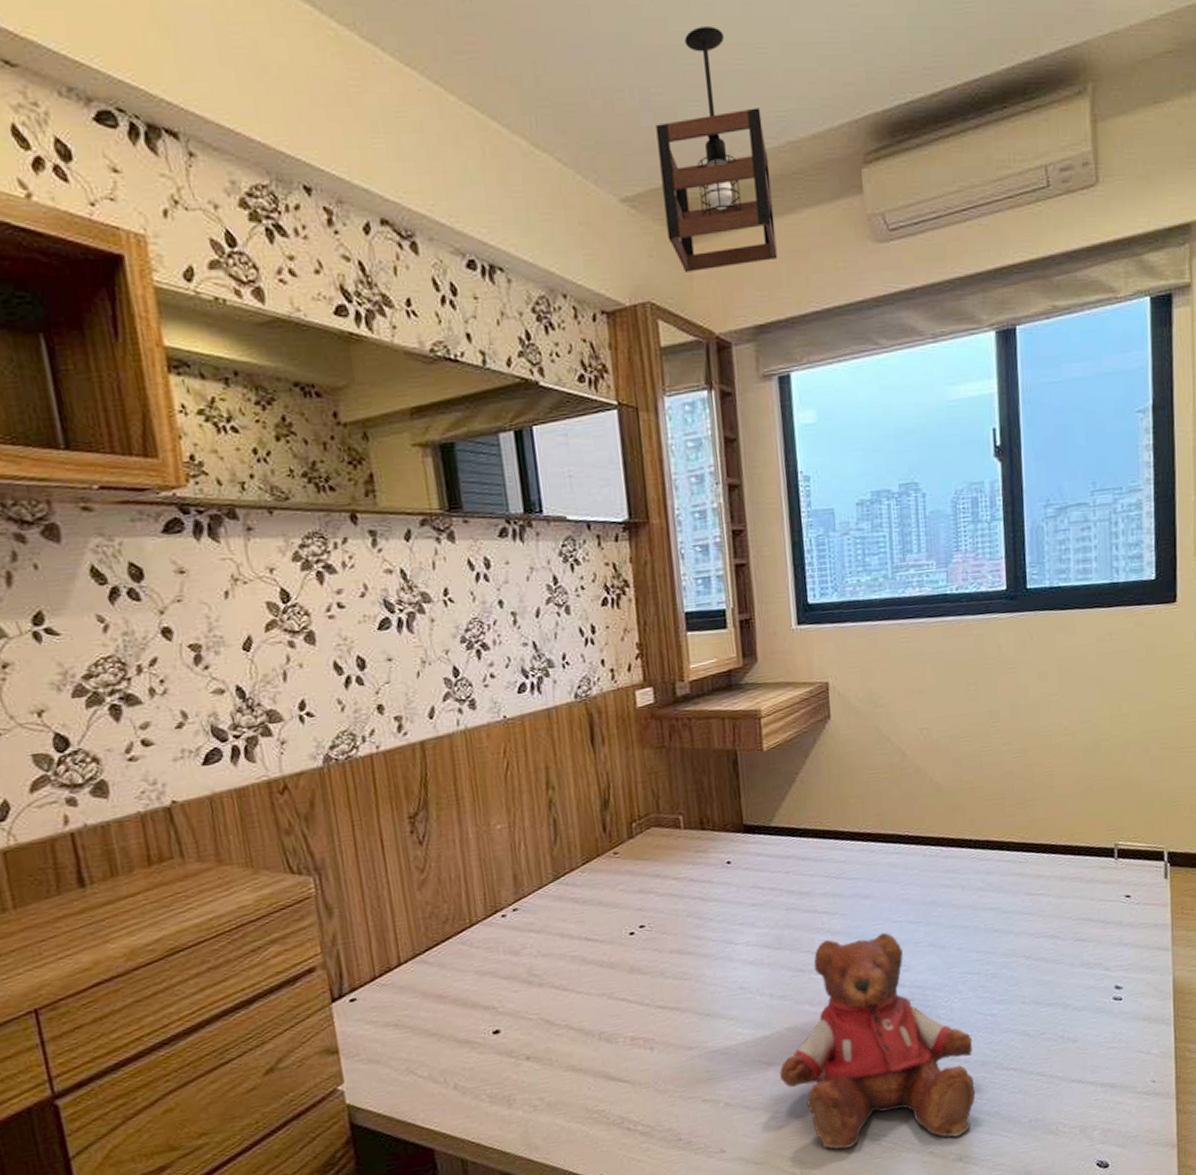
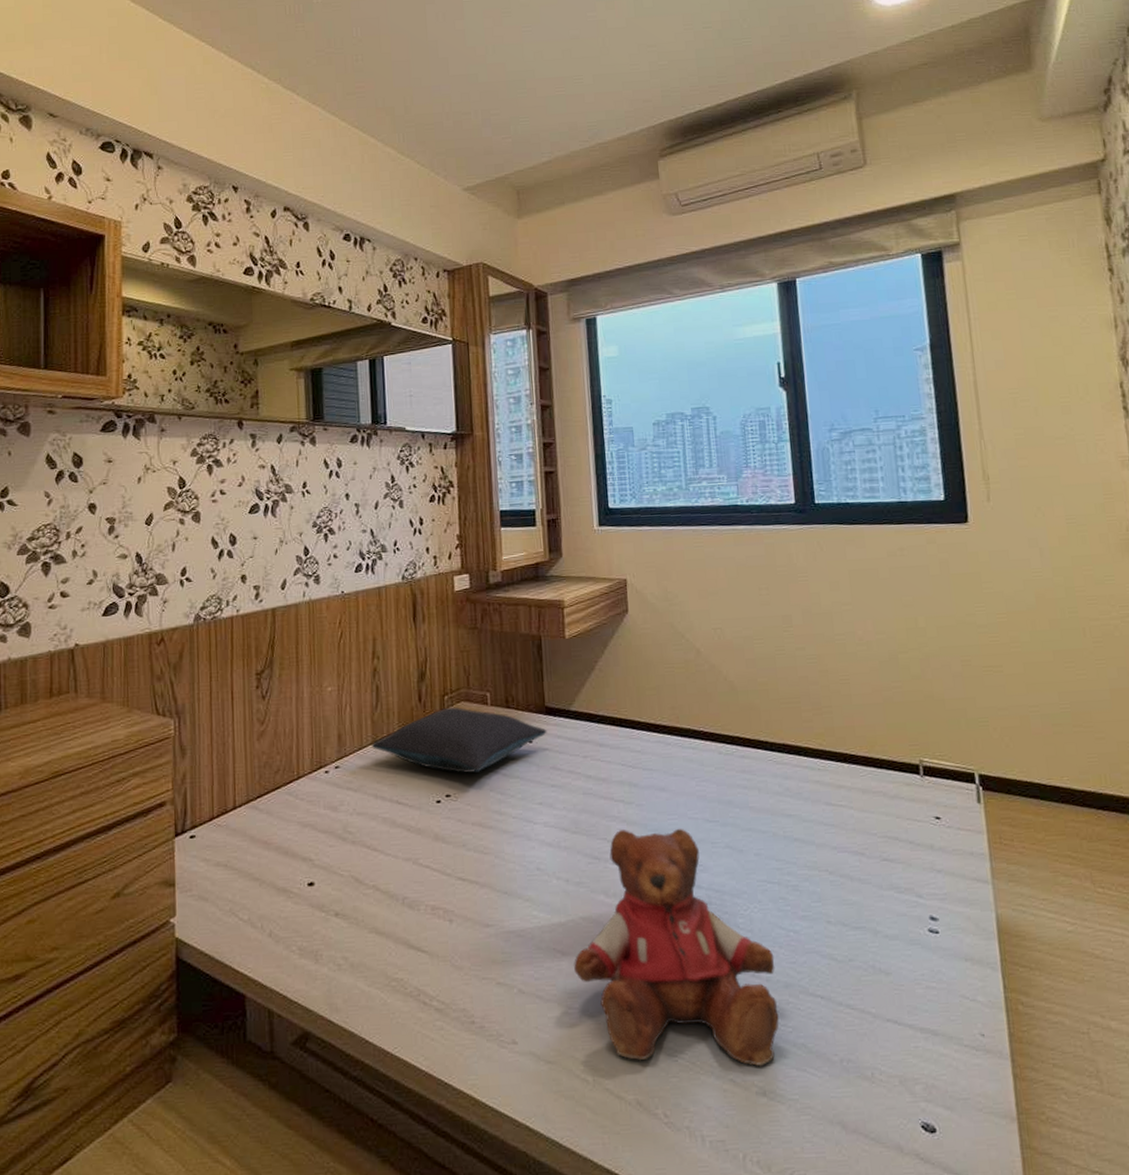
pillow: none [552,834,746,902] -> present [371,707,547,773]
pendant light: present [655,27,778,272] -> none [493,67,588,240]

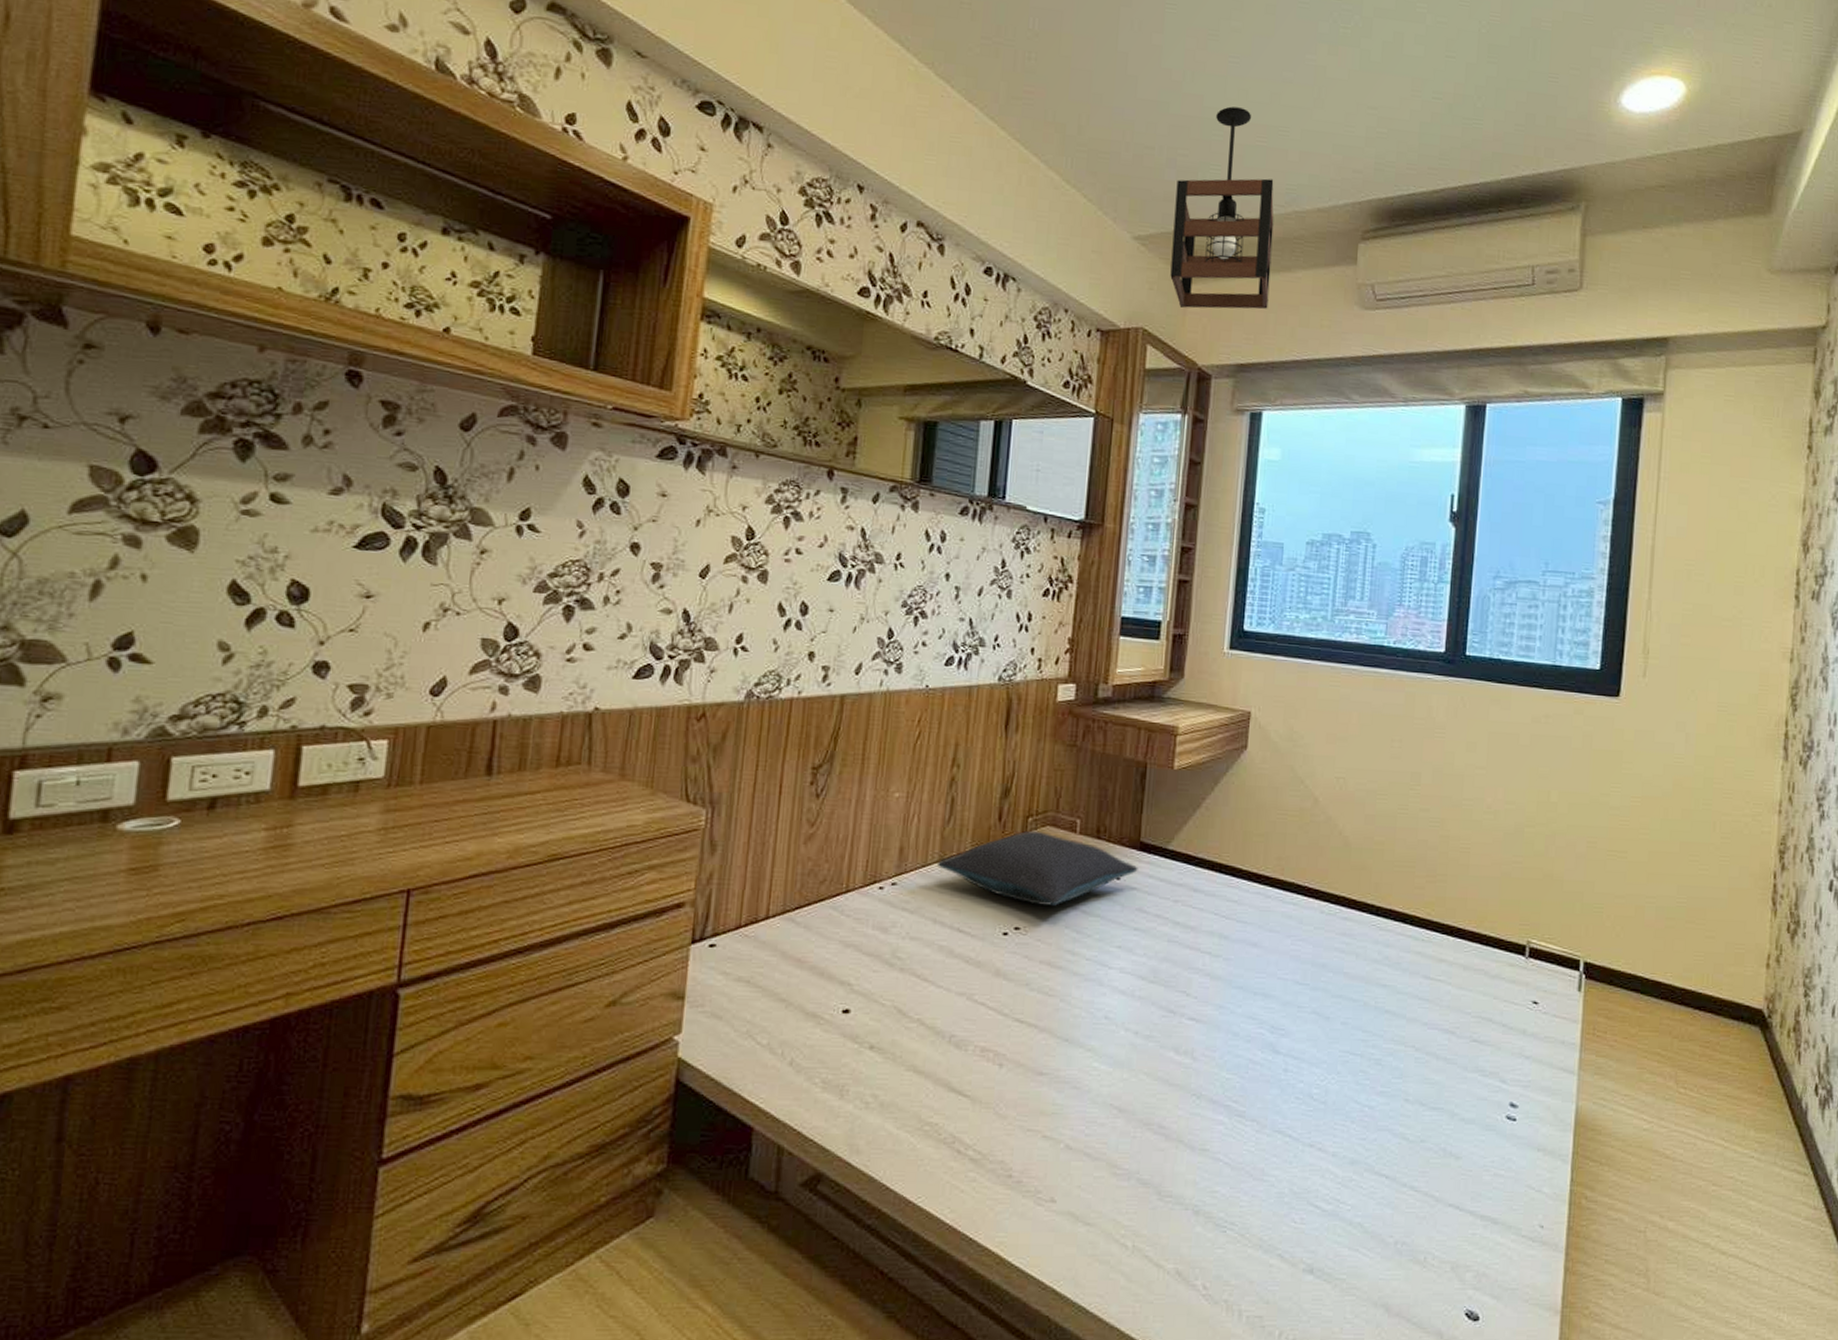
pendant light: none [493,67,588,240] -> present [1170,106,1274,310]
teddy bear: present [574,828,779,1066] -> none [1130,984,1345,1242]

